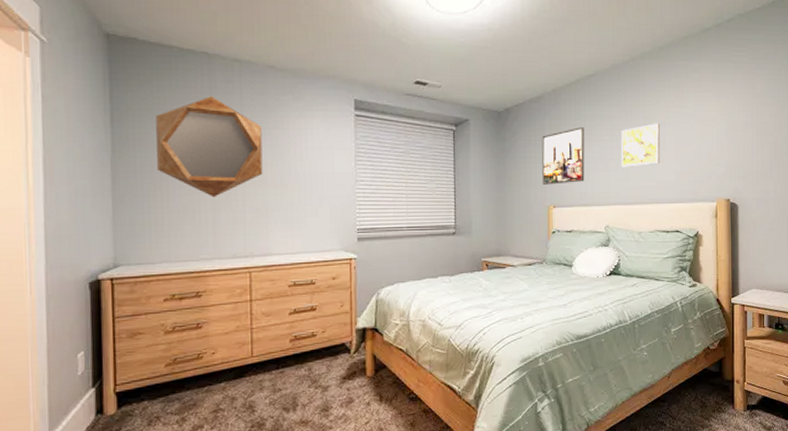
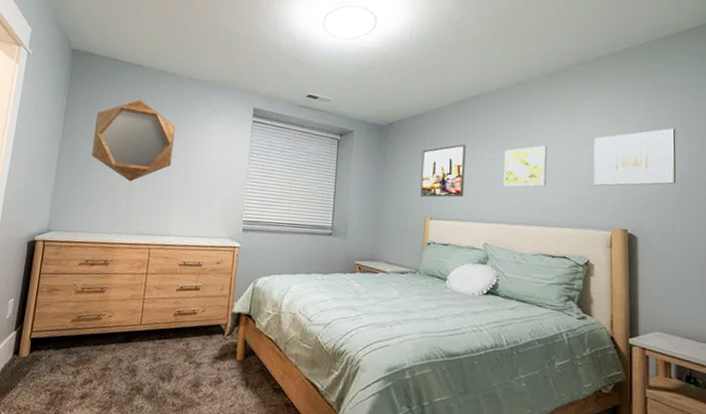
wall art: none [701,99,770,160] -> present [594,128,677,186]

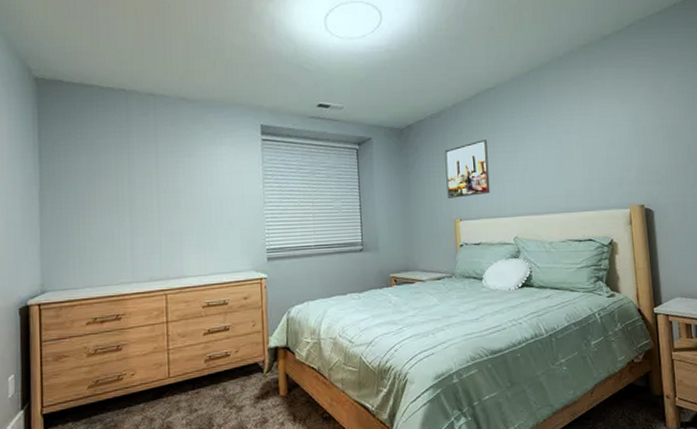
home mirror: present [92,99,176,182] -> none [79,129,177,224]
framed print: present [503,145,547,187] -> none [524,131,567,178]
wall art: present [594,128,677,186] -> none [607,101,683,166]

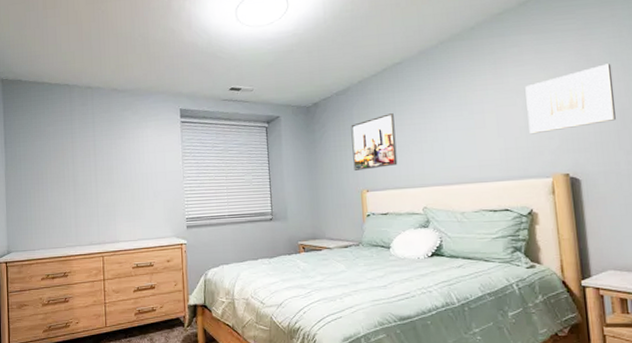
wall art: none [607,101,683,166] -> present [525,64,616,135]

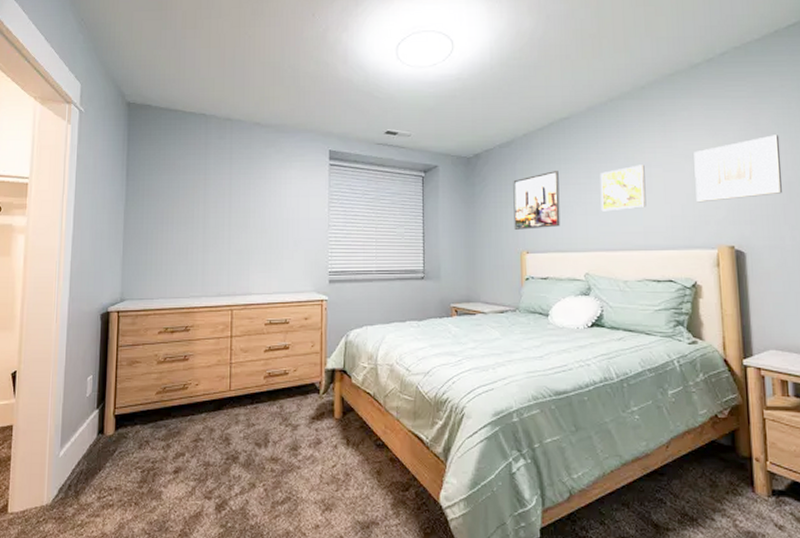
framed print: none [433,102,480,149] -> present [600,165,647,212]

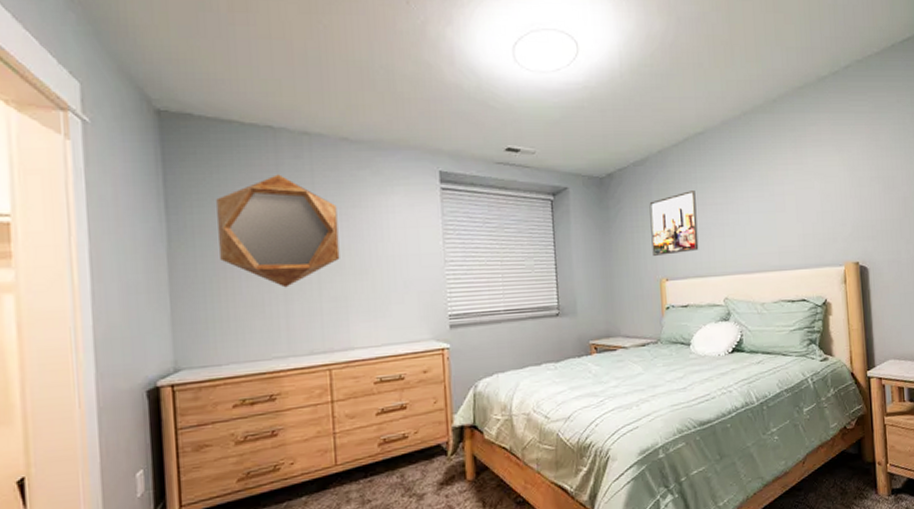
home mirror: none [160,151,247,241] -> present [216,174,340,288]
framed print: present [600,165,647,212] -> none [735,182,780,233]
wall art: present [694,135,782,203] -> none [822,150,898,220]

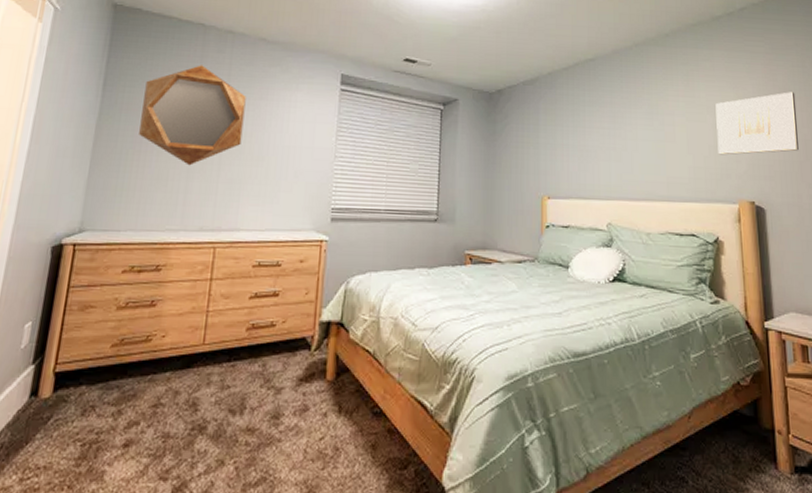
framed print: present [649,189,699,256] -> none [536,112,583,173]
wall art: none [822,150,898,220] -> present [715,92,799,155]

